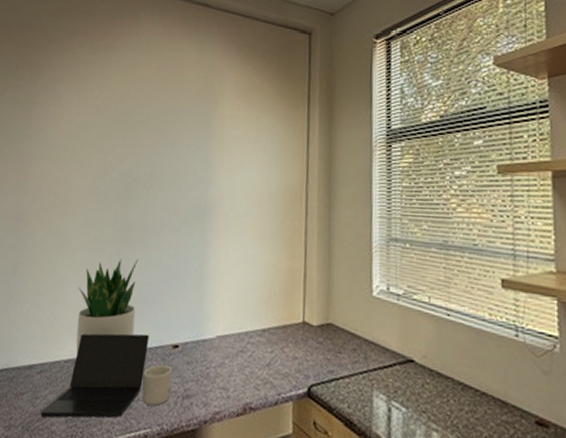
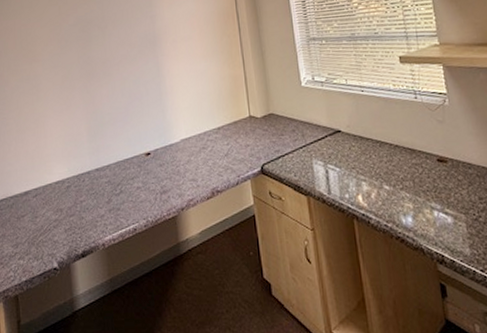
laptop: present [40,333,149,418] -> none [42,148,126,231]
planter: present [76,259,139,354] -> none [56,88,111,175]
mug: present [142,364,173,406] -> none [124,170,150,204]

